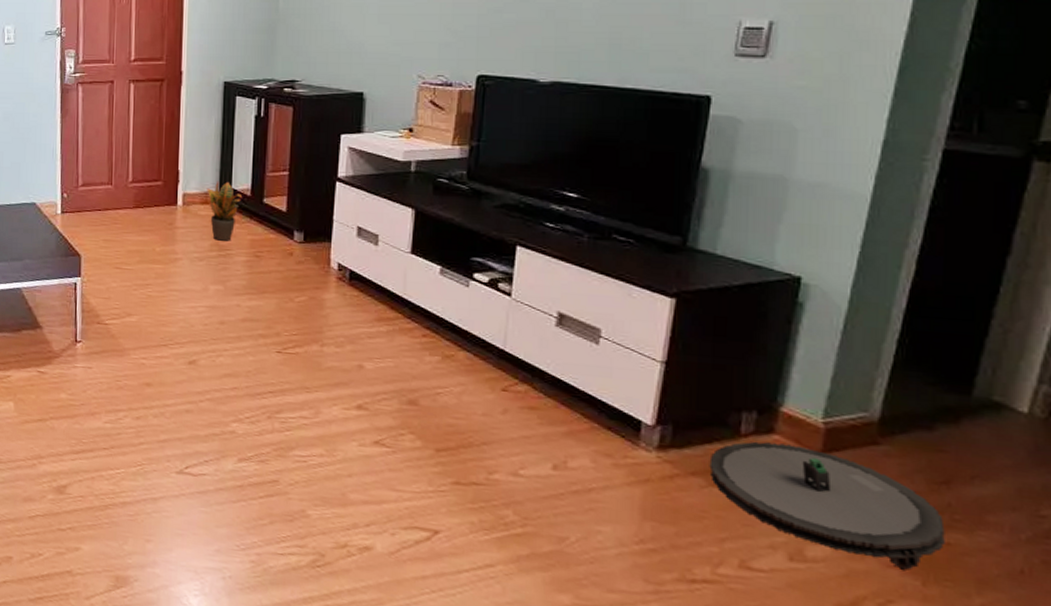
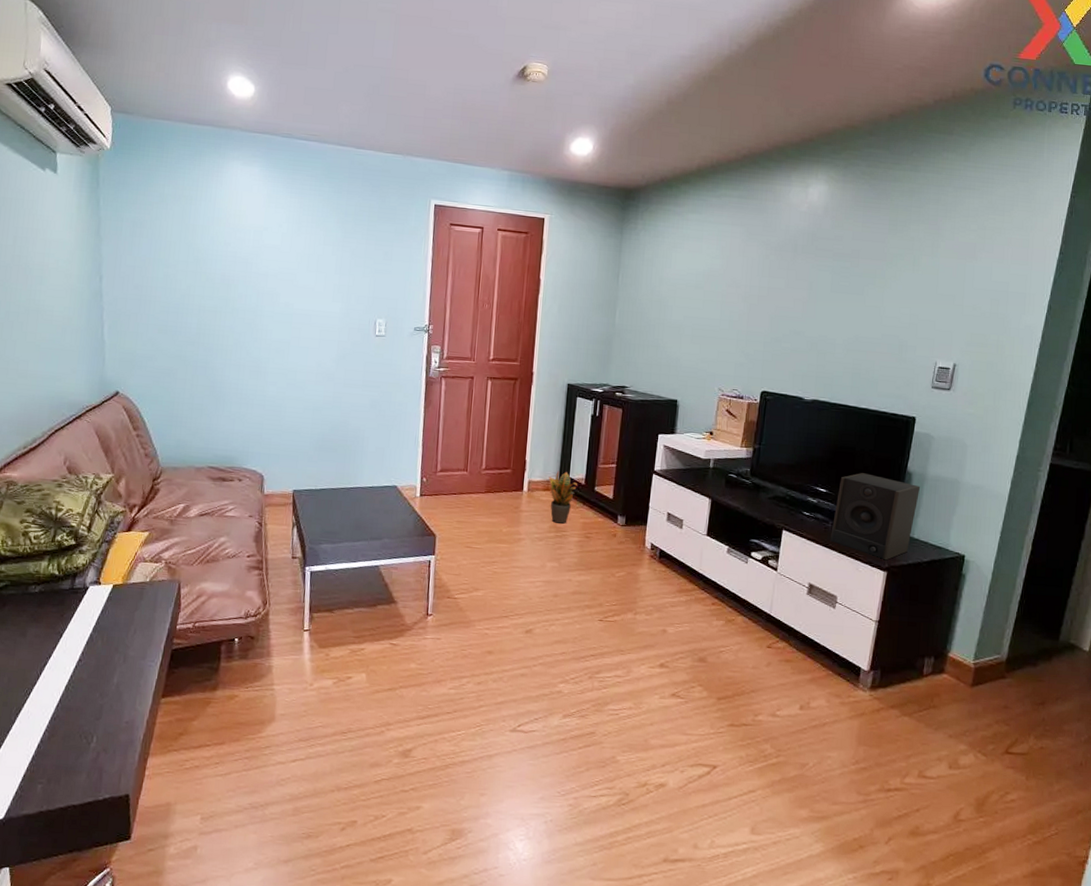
studio monitor: none [587,171,724,284] -> present [830,473,921,561]
robot vacuum: present [709,441,947,570] -> none [903,679,1041,769]

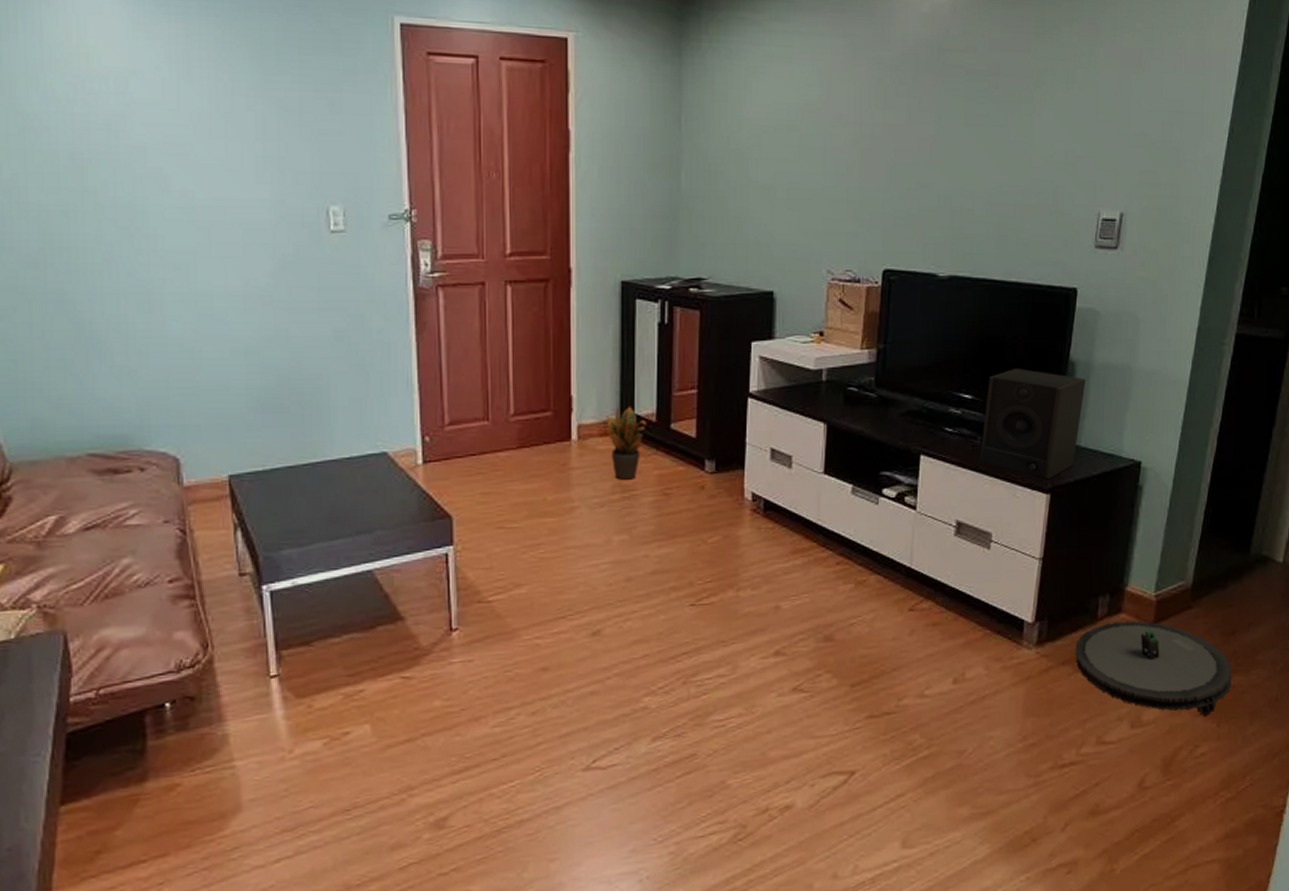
robot vacuum: none [903,679,1041,769] -> present [1075,620,1233,716]

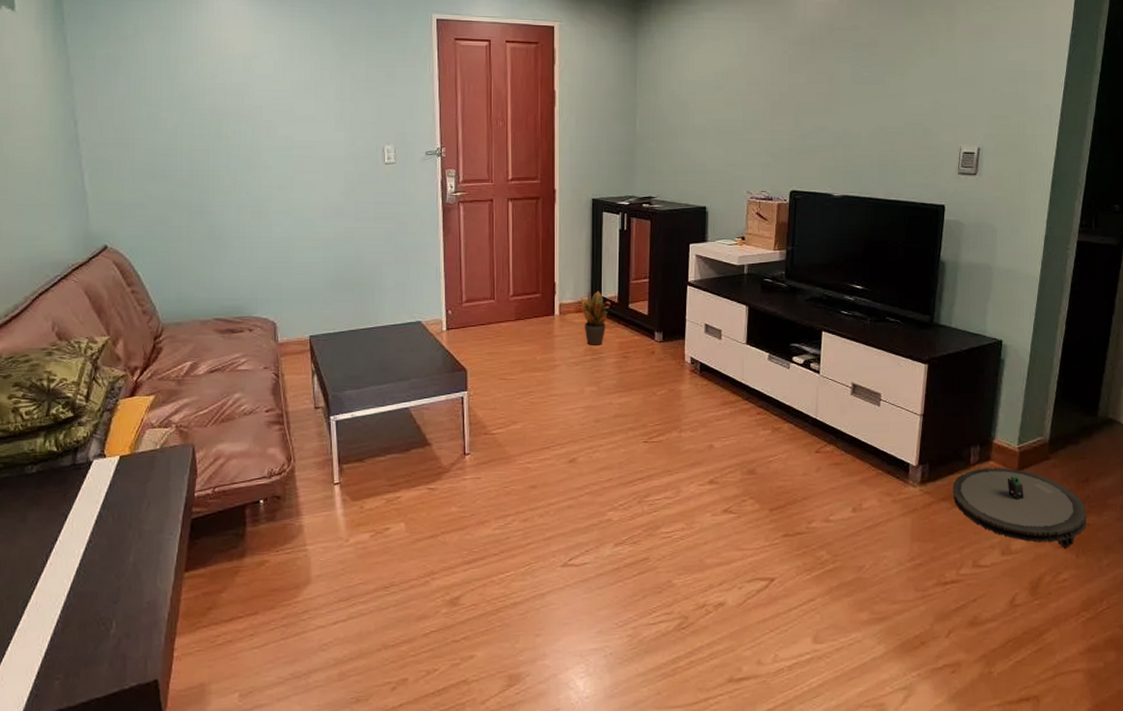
studio monitor: present [980,368,1087,480] -> none [870,266,955,353]

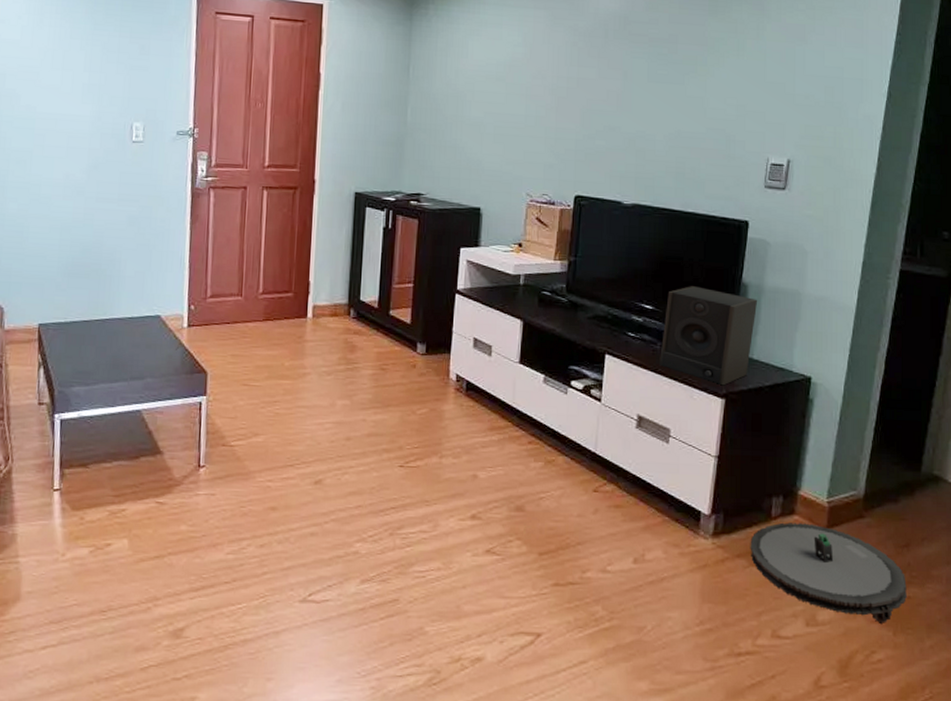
potted plant: present [580,290,611,345] -> none [336,292,371,354]
studio monitor: none [870,266,955,353] -> present [660,286,758,386]

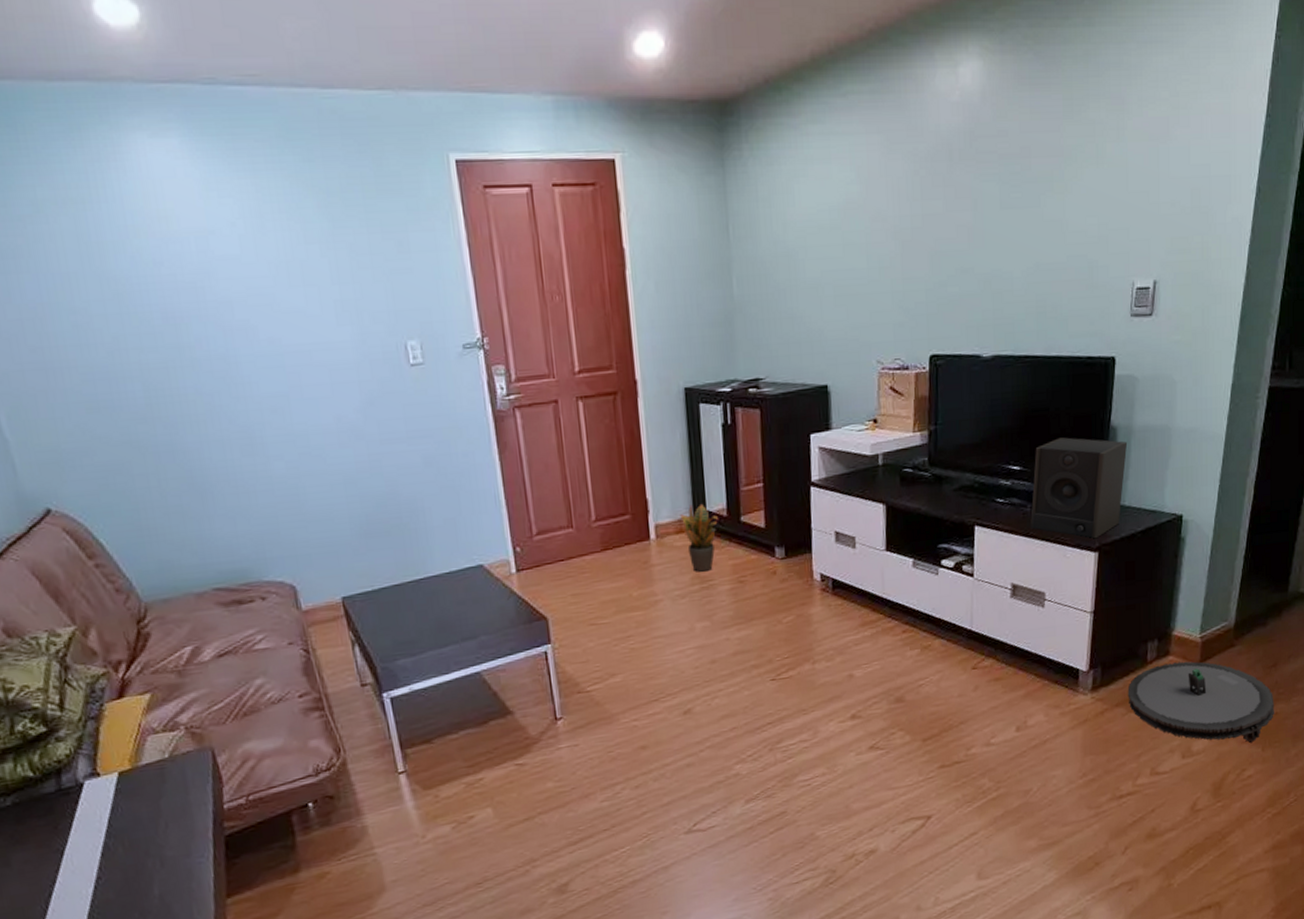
potted plant: none [336,292,371,354] -> present [680,504,719,572]

